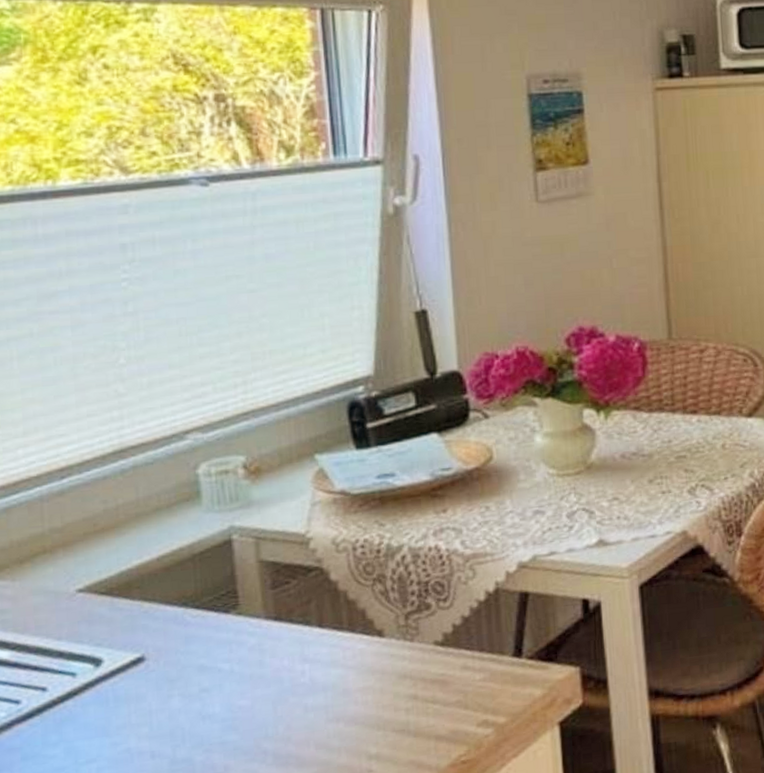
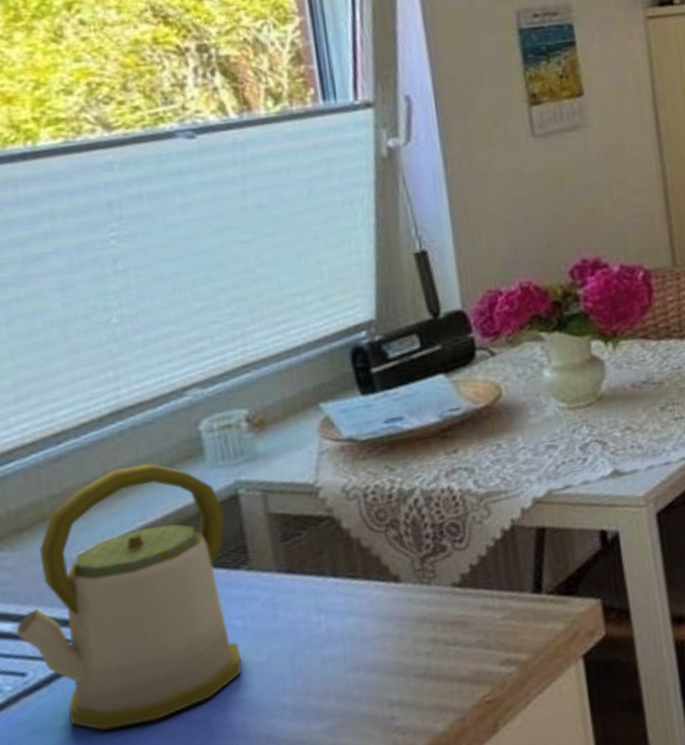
kettle: none [12,503,227,762] -> present [15,463,243,731]

